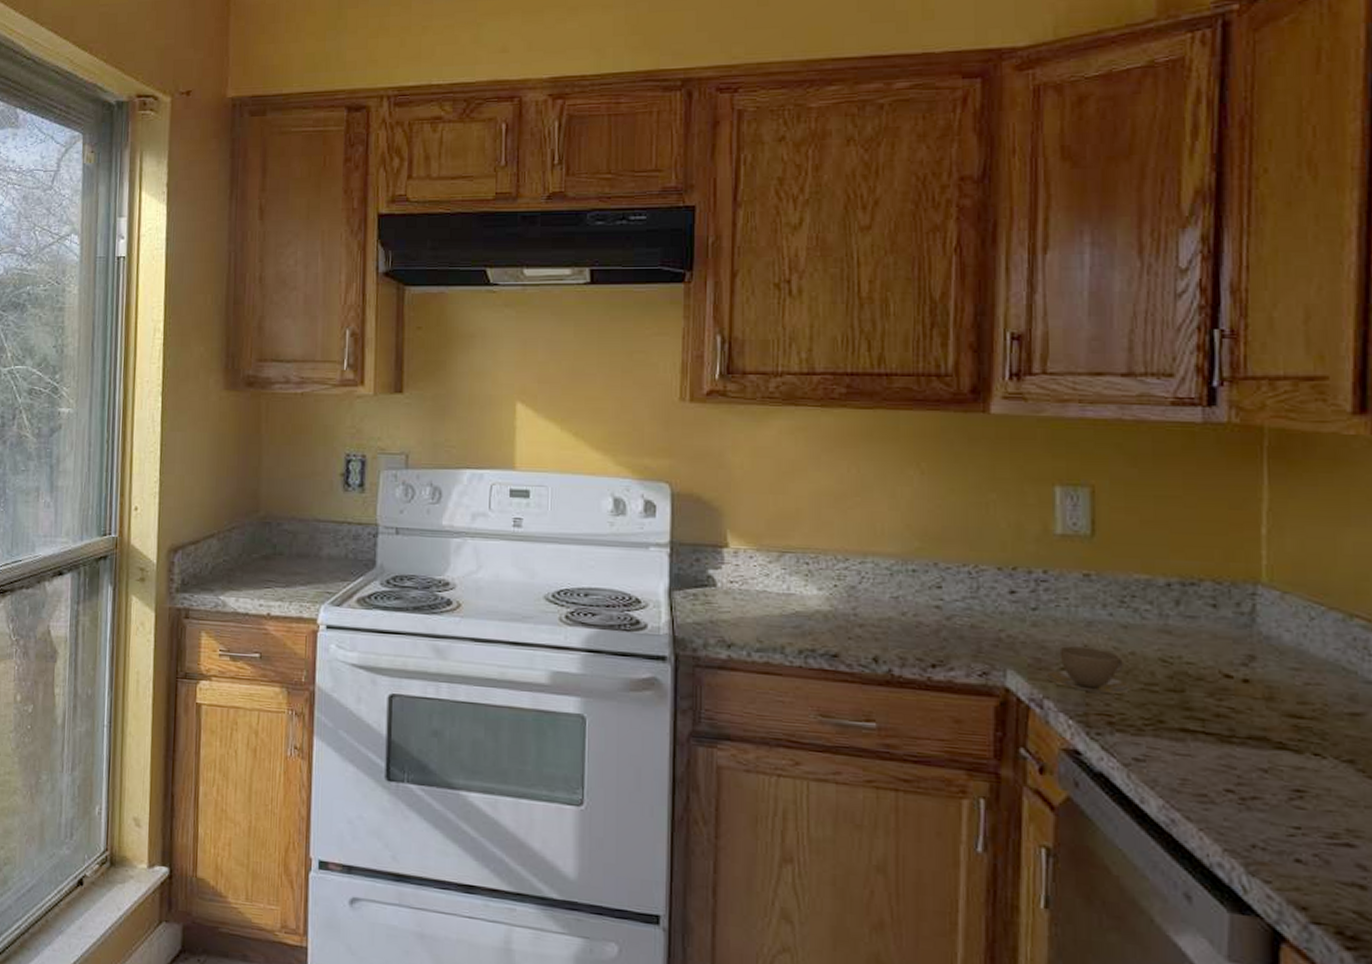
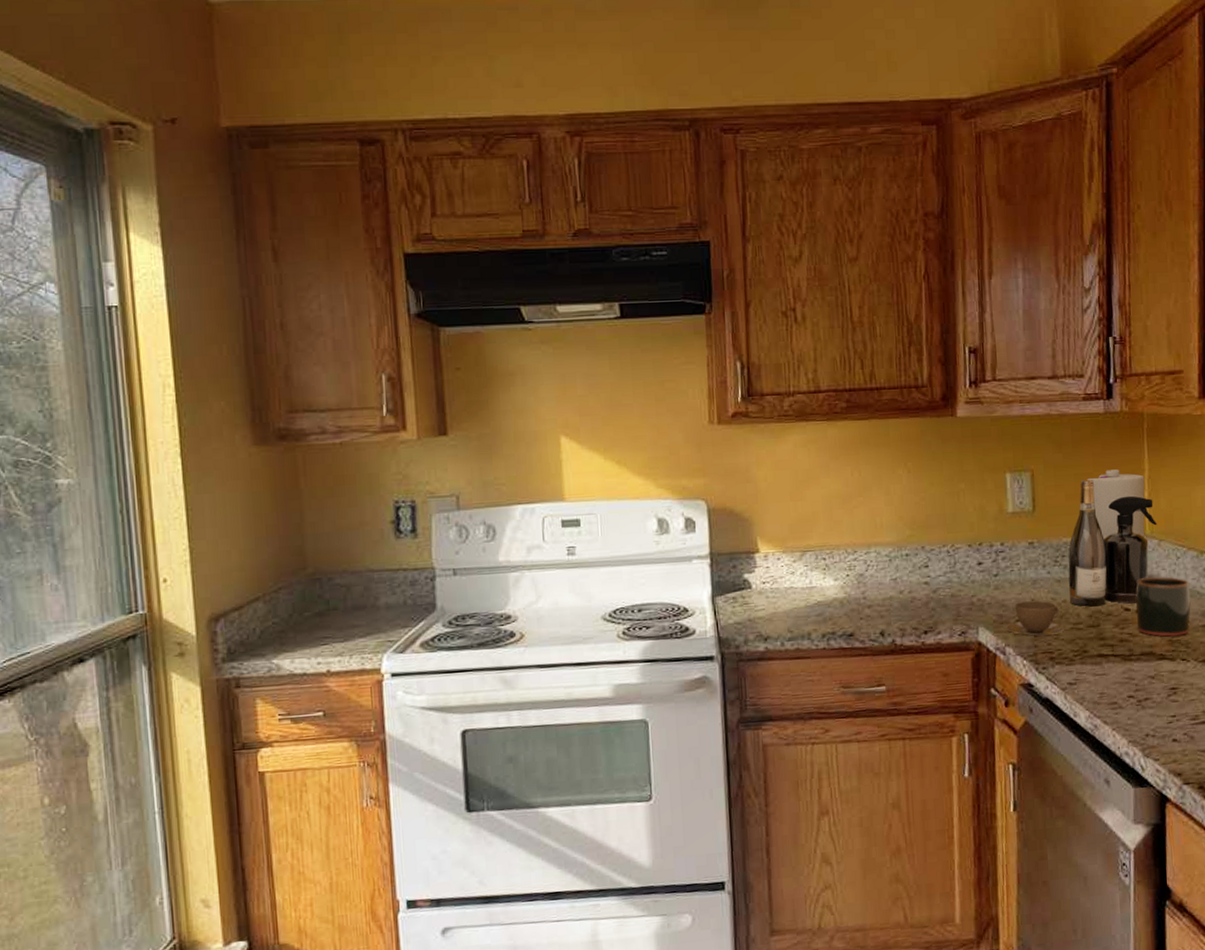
wine bottle: none [1140,503,1200,666] -> present [1068,479,1107,607]
paper towel holder: none [1174,495,1263,585] -> present [1087,469,1145,540]
spray bottle: none [1193,530,1280,670] -> present [1103,495,1157,604]
mug: none [1241,638,1331,722] -> present [1135,576,1191,637]

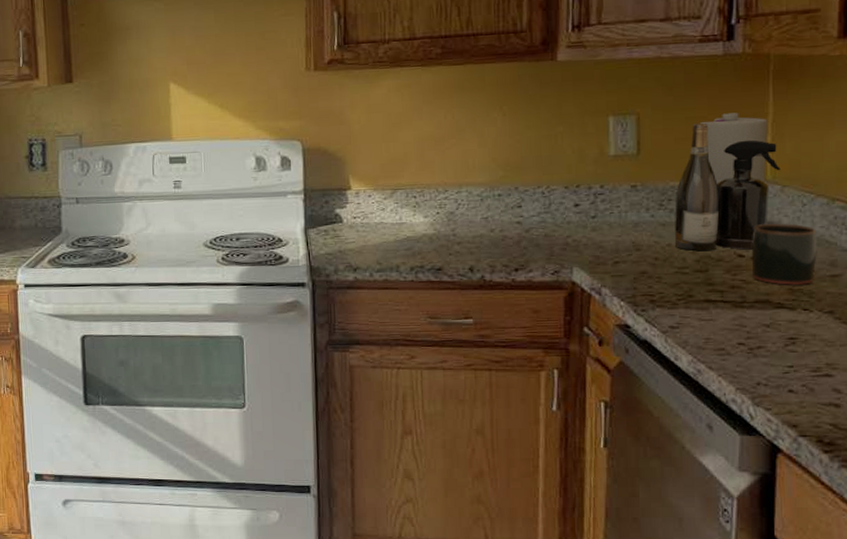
teacup: present [1006,600,1066,636] -> none [603,243,669,279]

